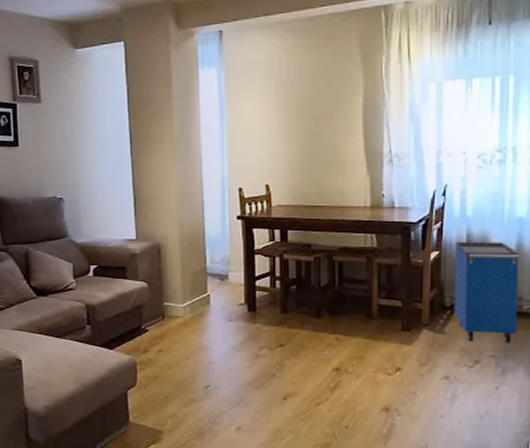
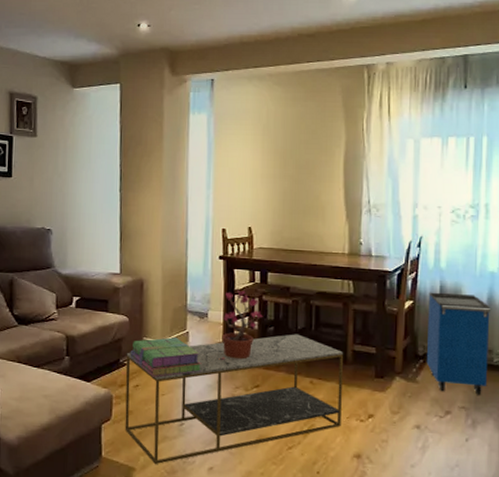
coffee table: none [147,291,369,427] -> present [125,334,344,465]
stack of books: none [151,301,225,341] -> present [130,337,202,377]
potted plant: none [241,249,285,321] -> present [219,289,263,360]

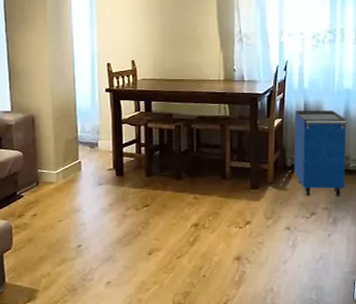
coffee table: present [125,334,344,465] -> none [22,156,223,285]
stack of books: present [130,337,202,377] -> none [26,167,95,206]
potted plant: present [219,289,263,360] -> none [110,119,149,185]

